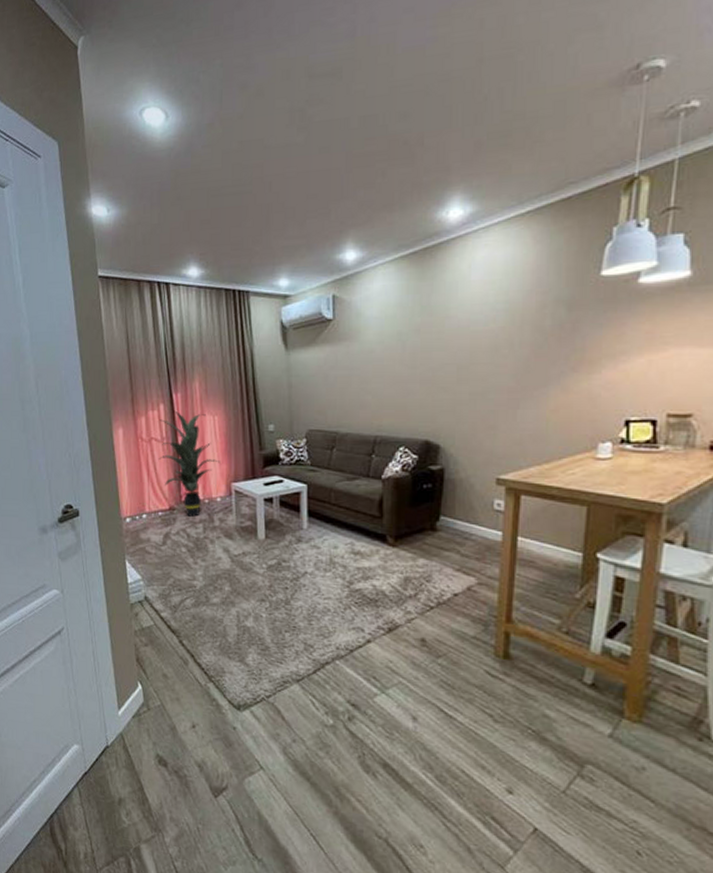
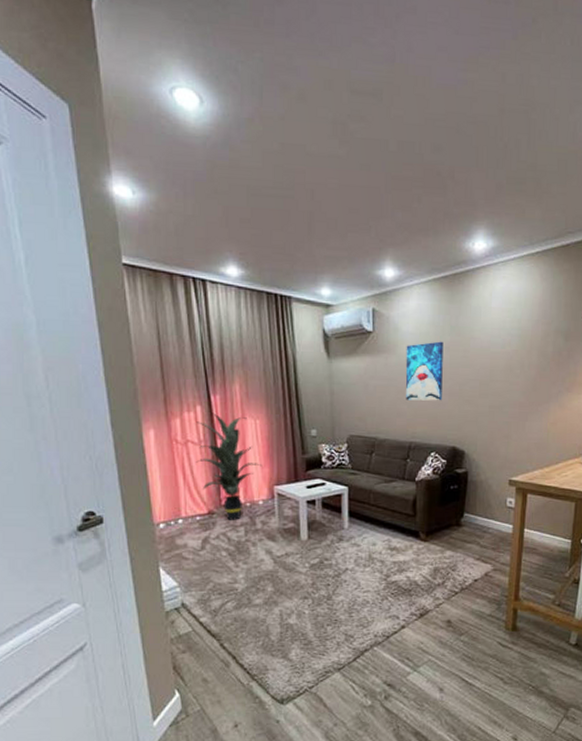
wall art: none [369,323,413,390] -> present [405,341,443,401]

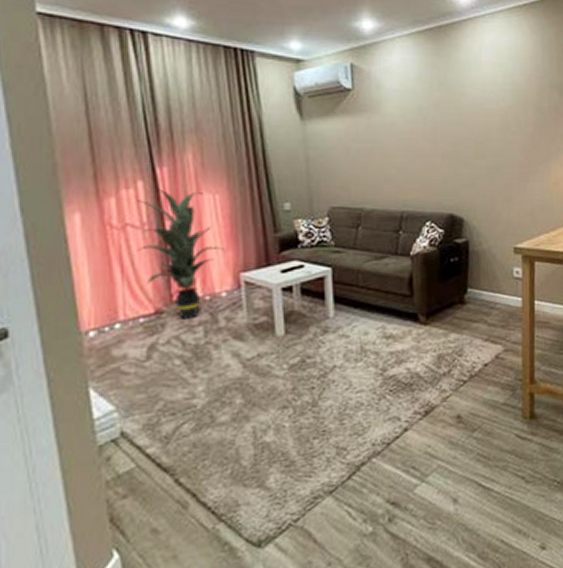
wall art: present [405,341,443,401] -> none [391,98,435,164]

